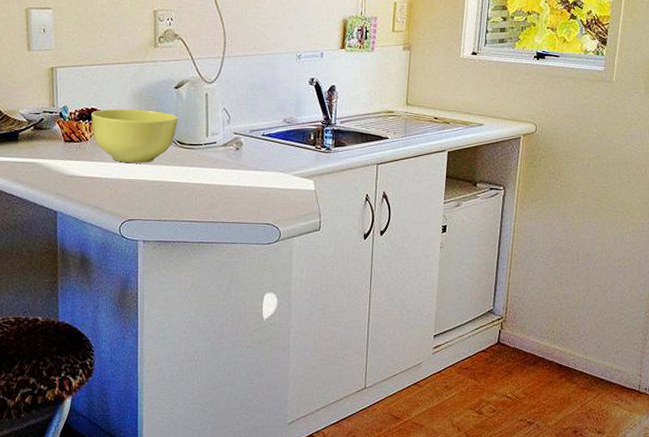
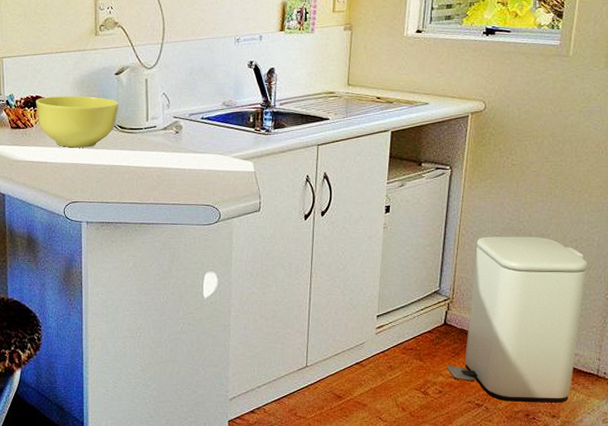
pedal bin: none [500,256,631,419] -> present [446,236,589,403]

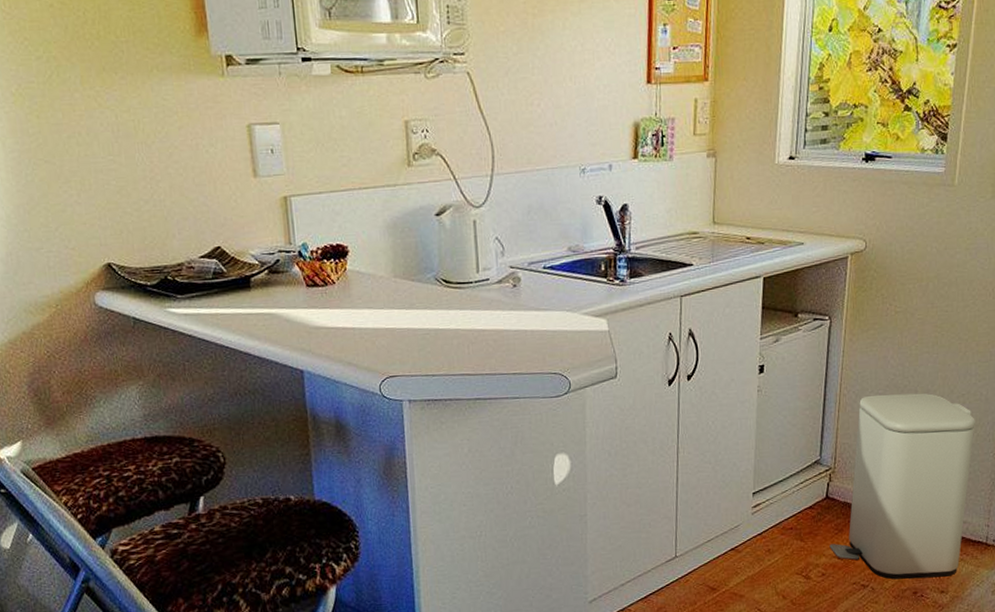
bowl: present [36,96,119,148] -> none [337,243,442,309]

